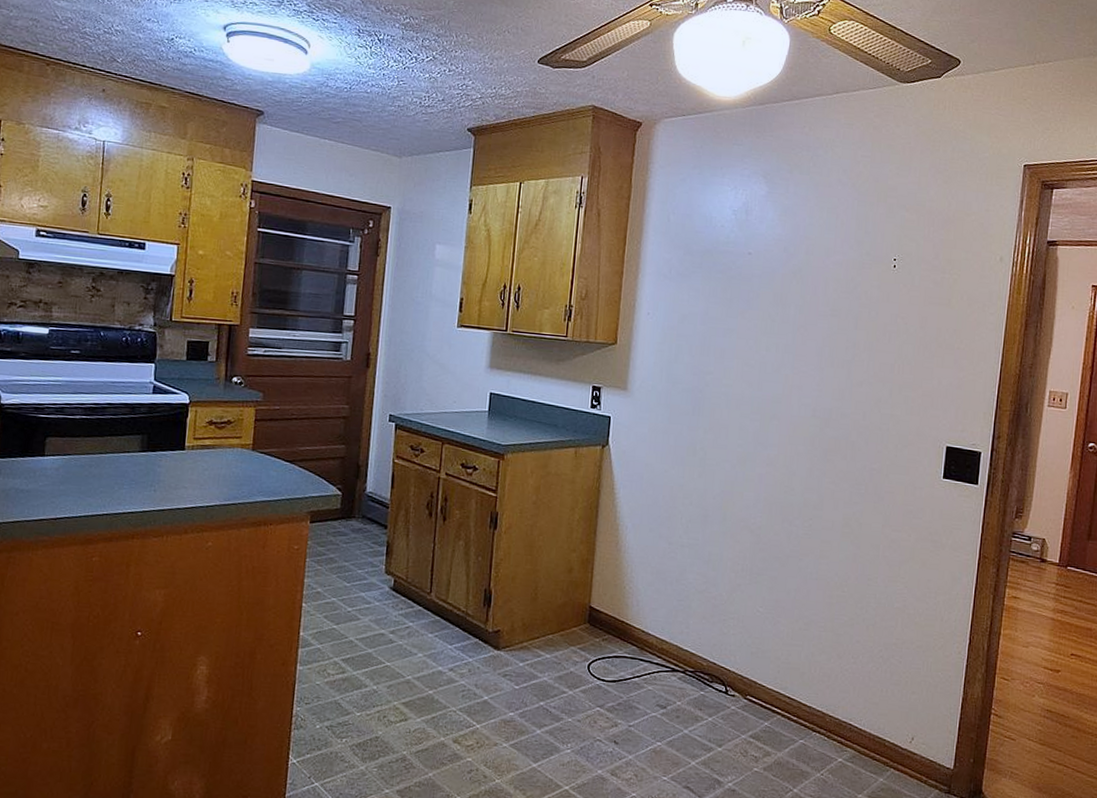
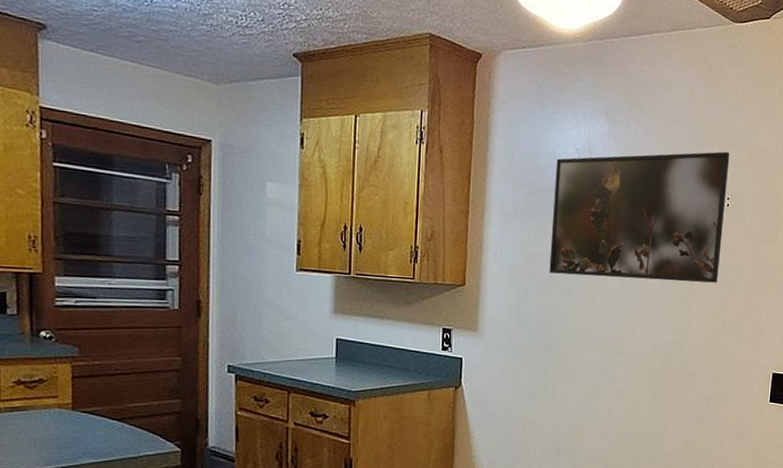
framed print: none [702,211,897,347] -> present [549,151,730,283]

